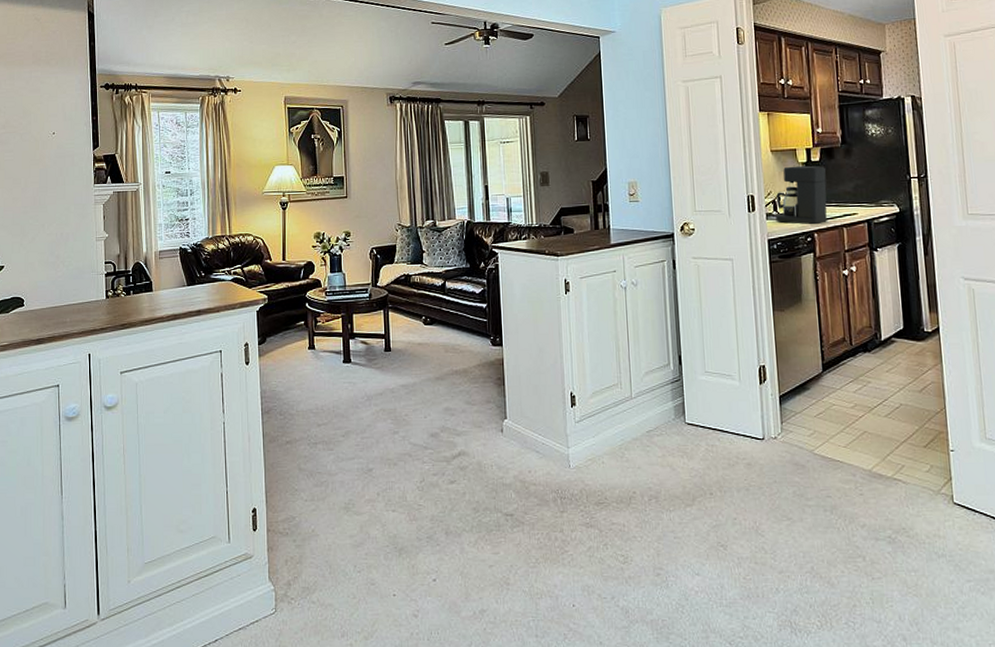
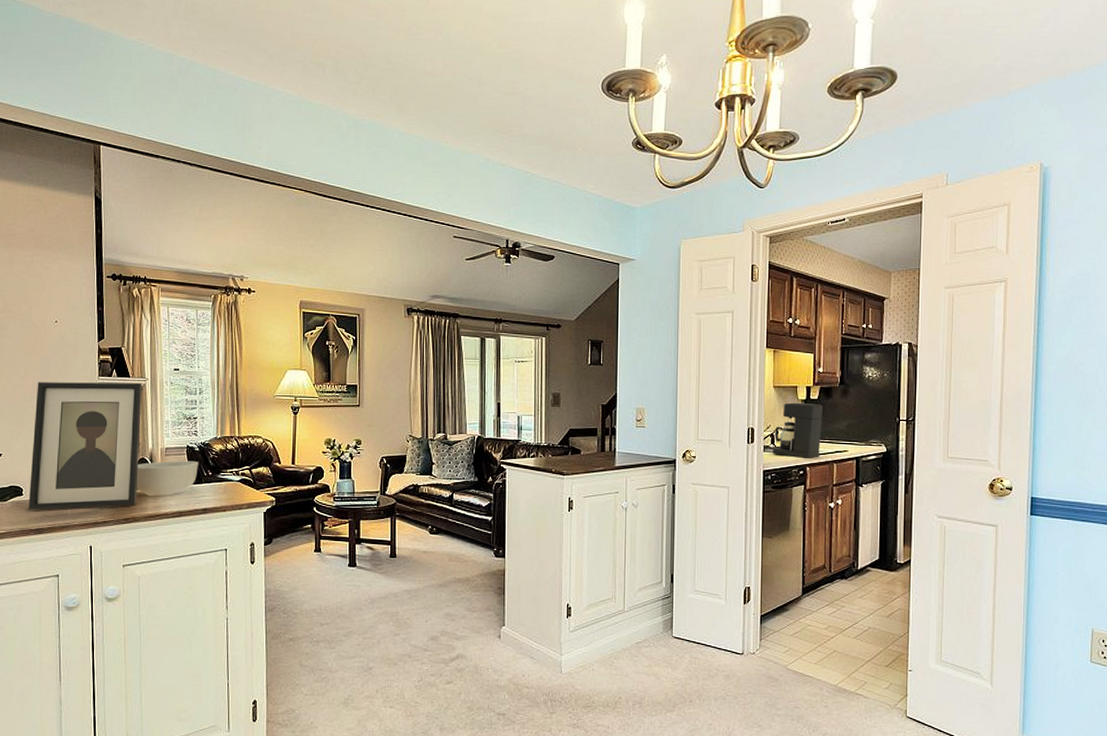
picture frame: none [29,188,136,321] -> present [28,382,143,510]
bowl: none [132,262,192,301] -> present [136,460,199,497]

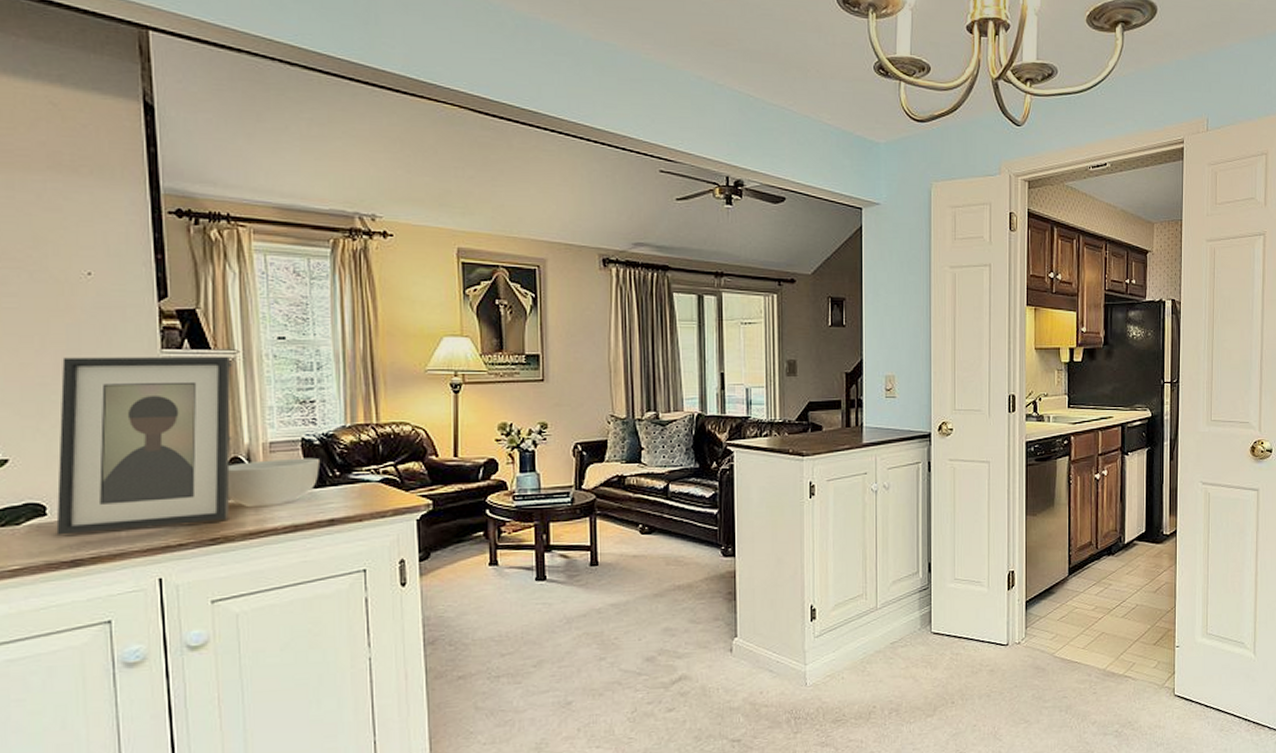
coffee maker: present [772,402,824,459] -> none [1035,366,1088,428]

